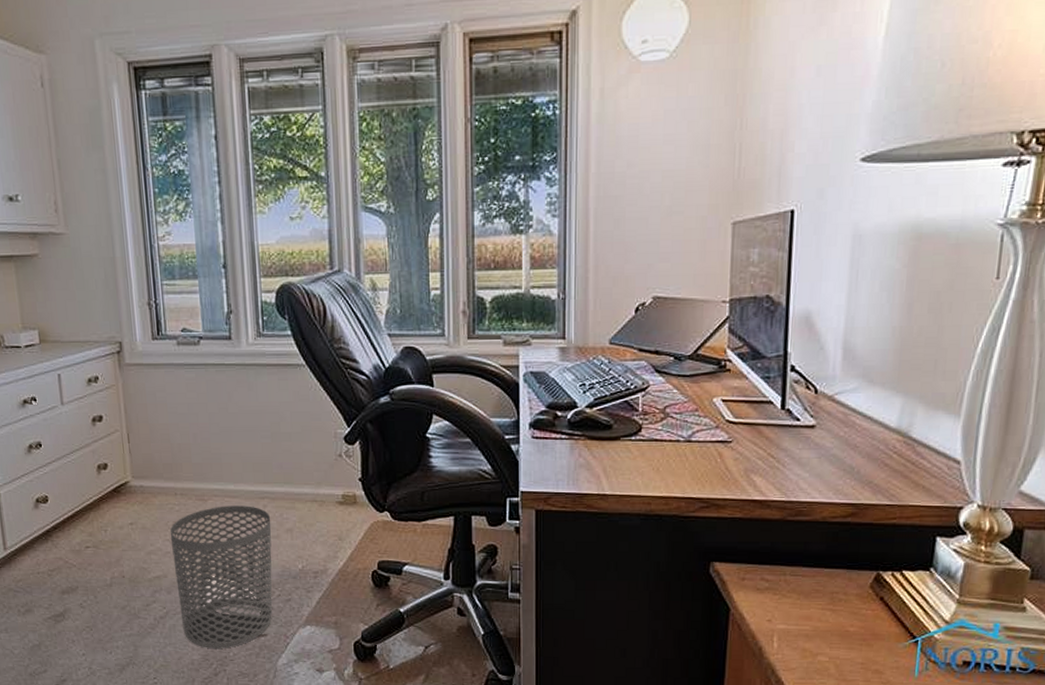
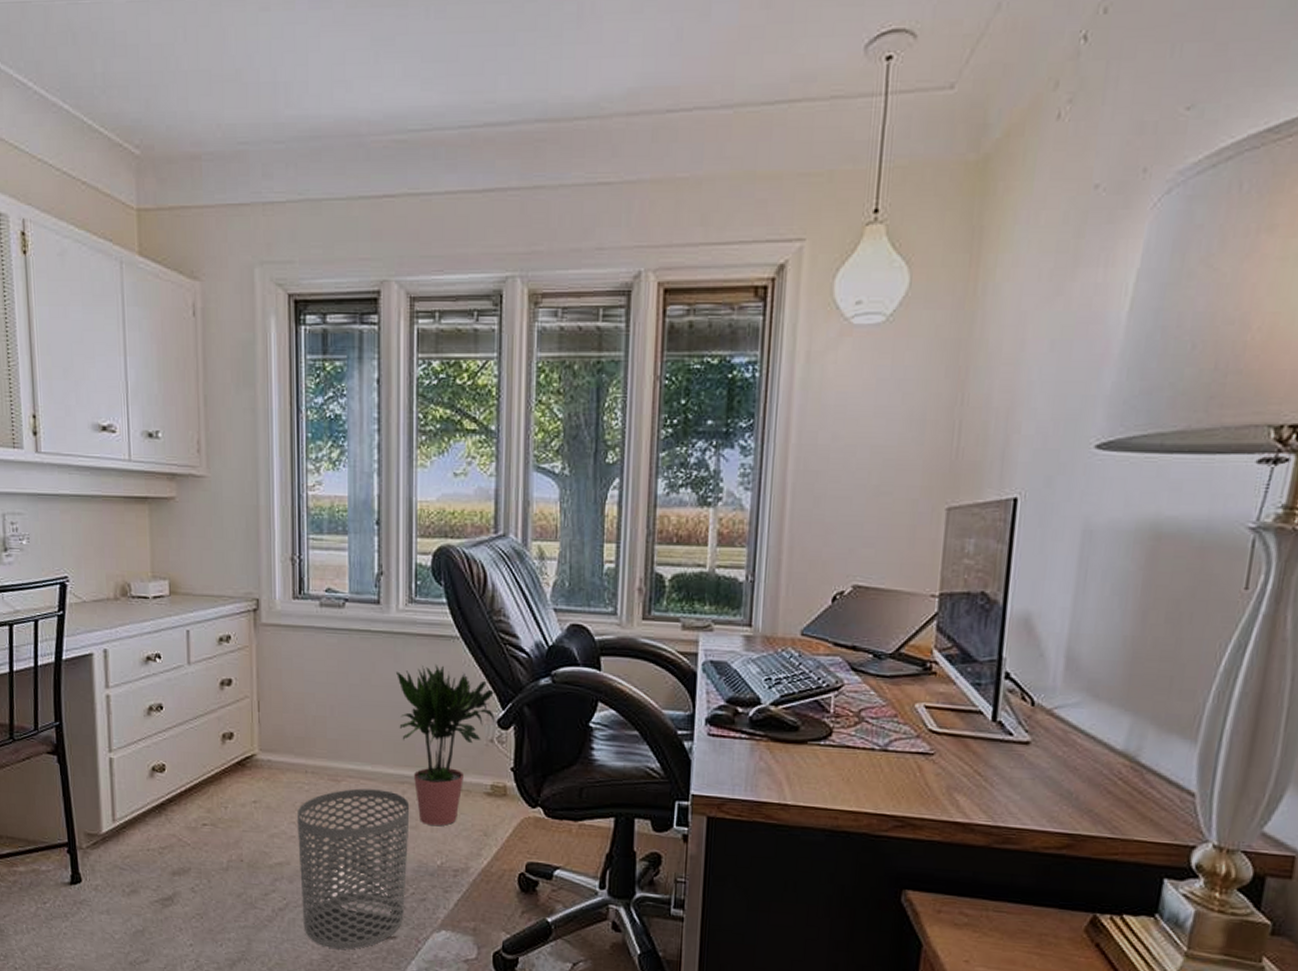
potted plant: none [251,390,342,533] -> present [396,663,497,826]

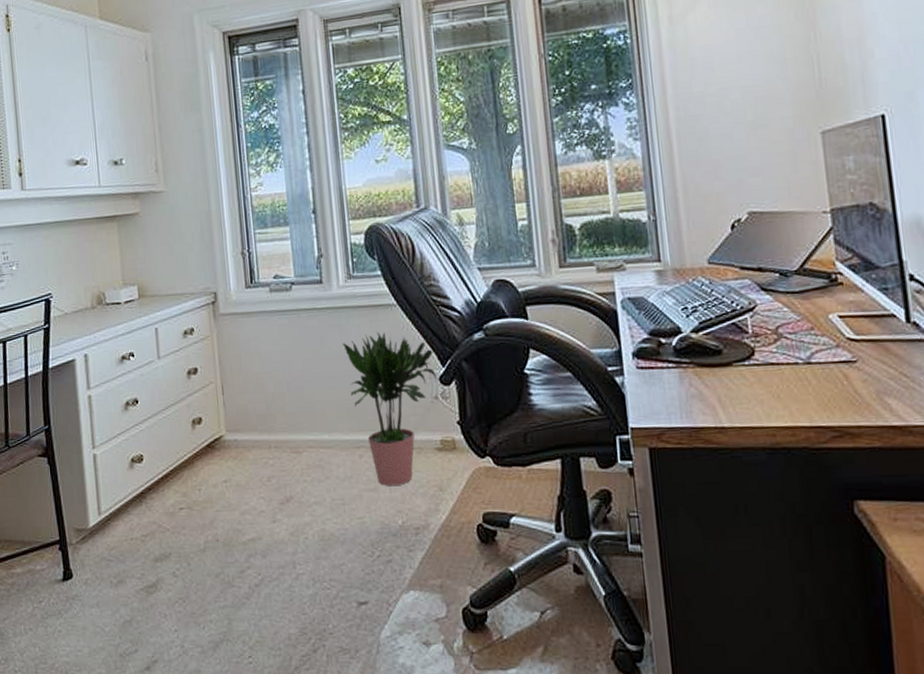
waste bin: present [296,788,410,950] -> none [264,456,373,620]

